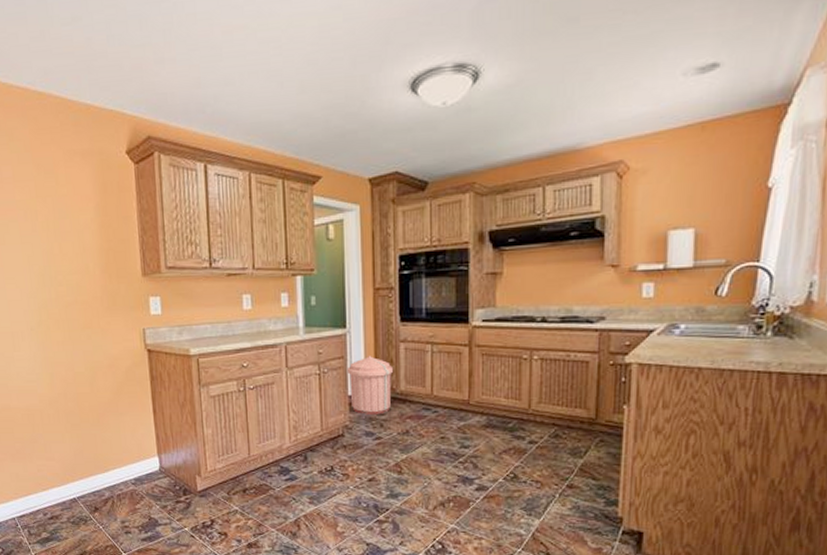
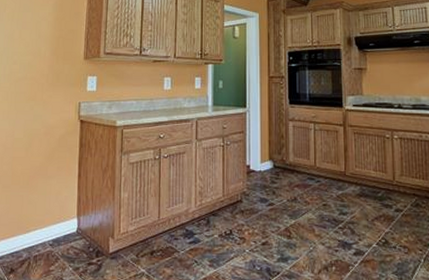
trash can: present [347,356,394,415] -> none [246,132,284,183]

